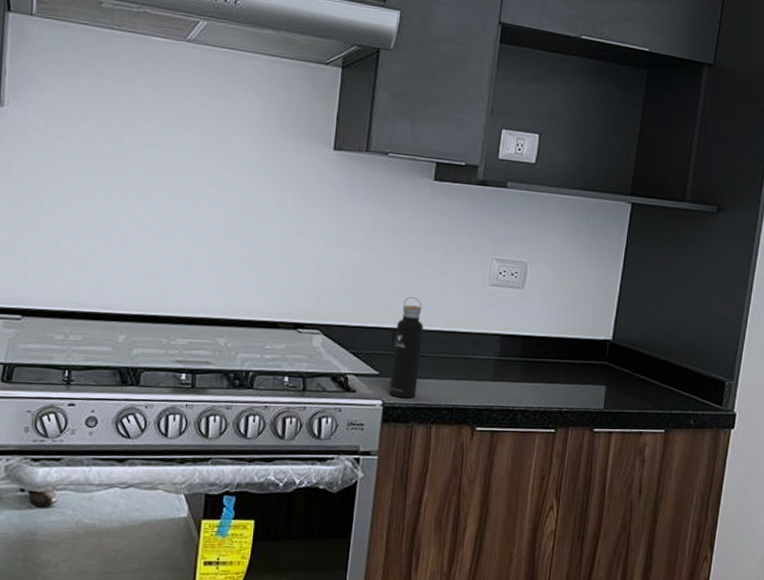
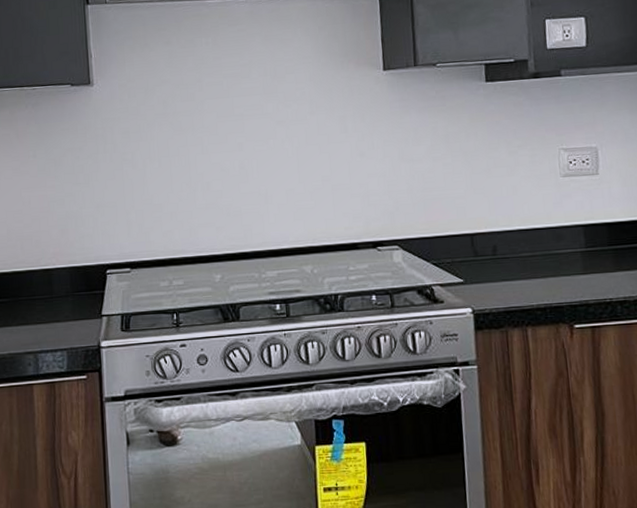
water bottle: present [389,297,423,399] -> none [473,200,505,303]

